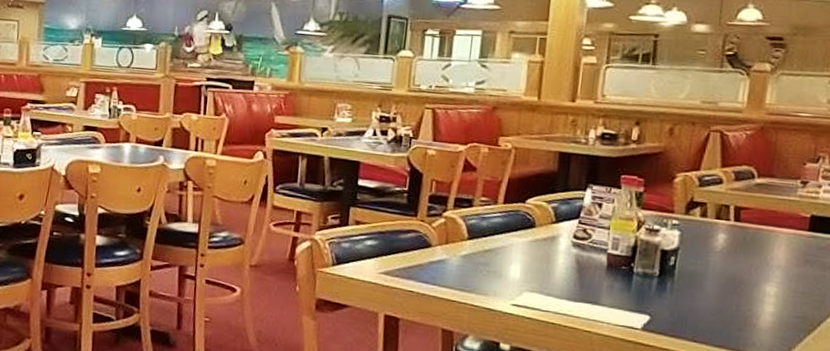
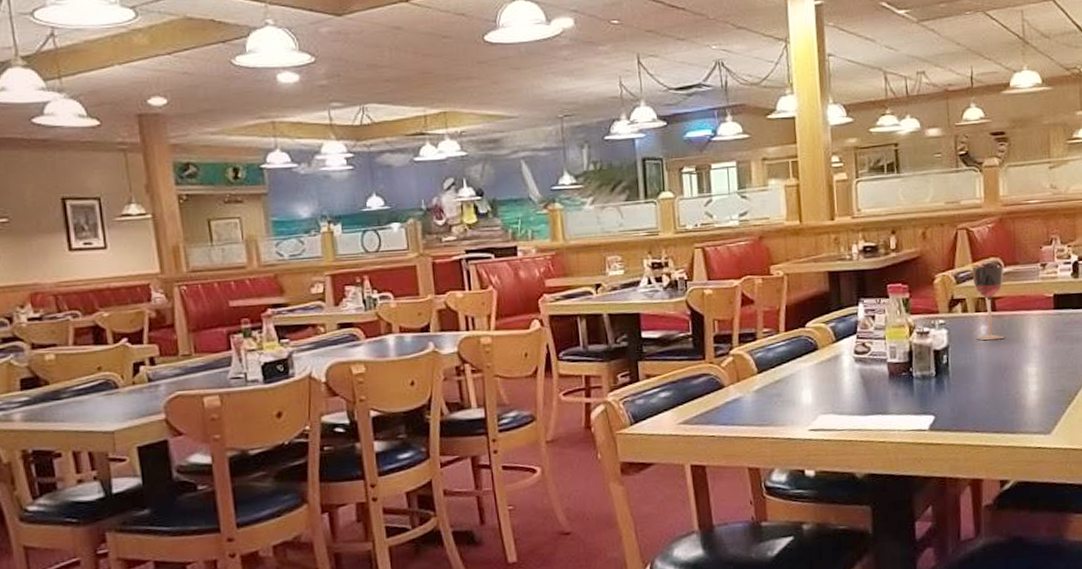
wineglass: none [712,172,756,252] -> present [972,265,1006,341]

